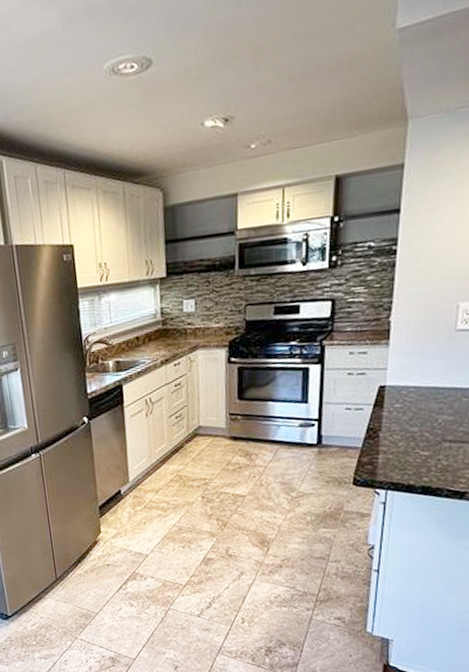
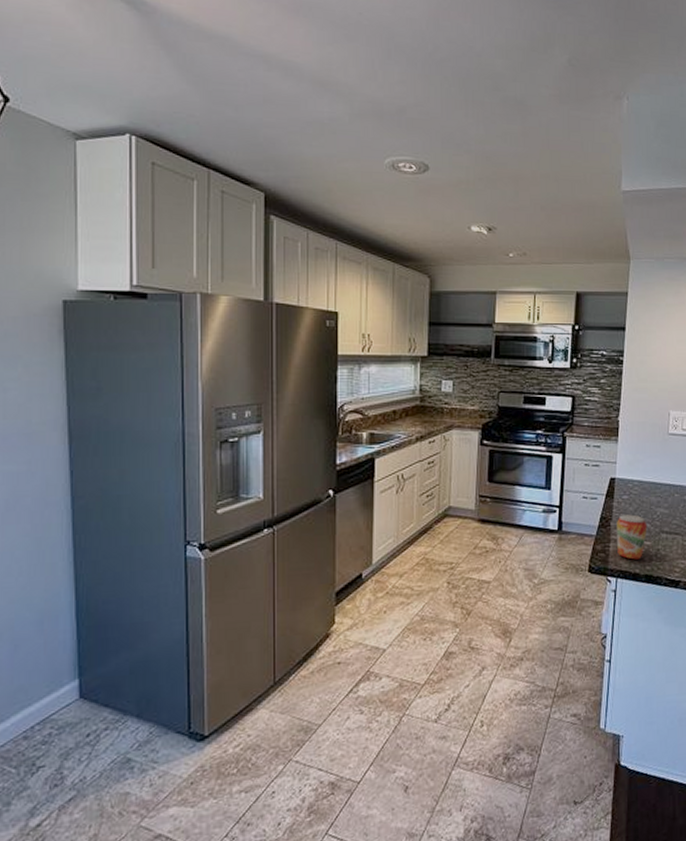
beverage can: none [387,423,426,471] -> present [617,514,648,560]

